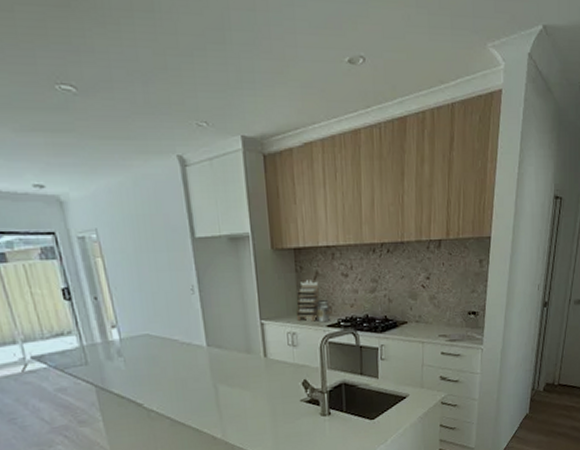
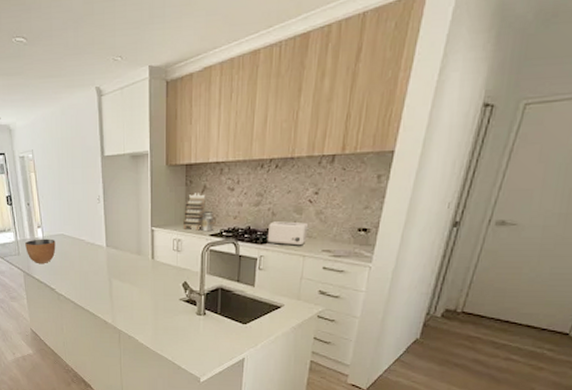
bowl: none [95,341,140,374] -> present [25,239,56,263]
toaster: none [385,307,425,334] -> present [267,221,309,247]

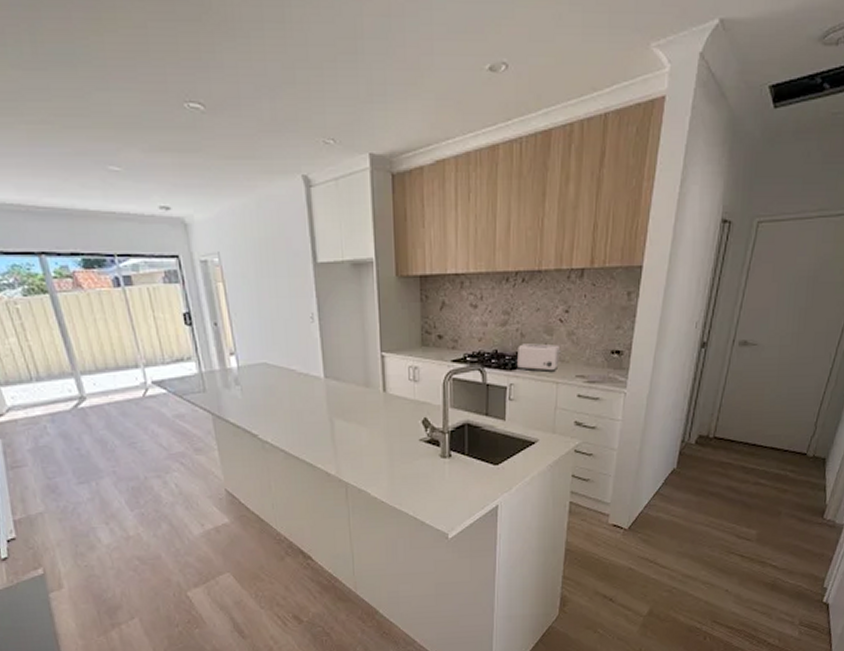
bowl: present [25,239,56,263] -> none [213,369,257,402]
spice rack: present [184,193,216,232] -> none [420,310,458,357]

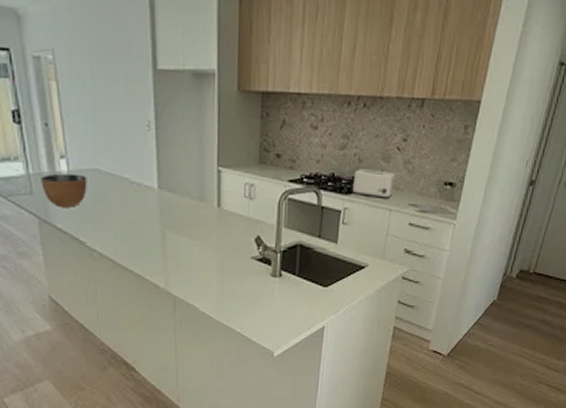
bowl: none [213,369,257,402] -> present [41,173,87,207]

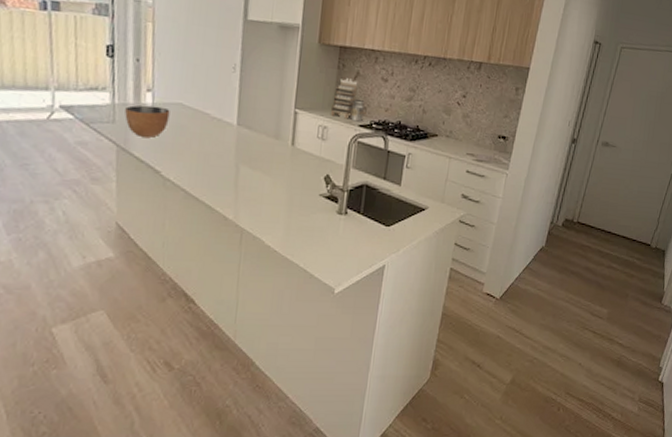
spice rack: none [258,128,296,177] -> present [331,78,367,122]
toaster: present [352,169,397,200] -> none [416,119,456,148]

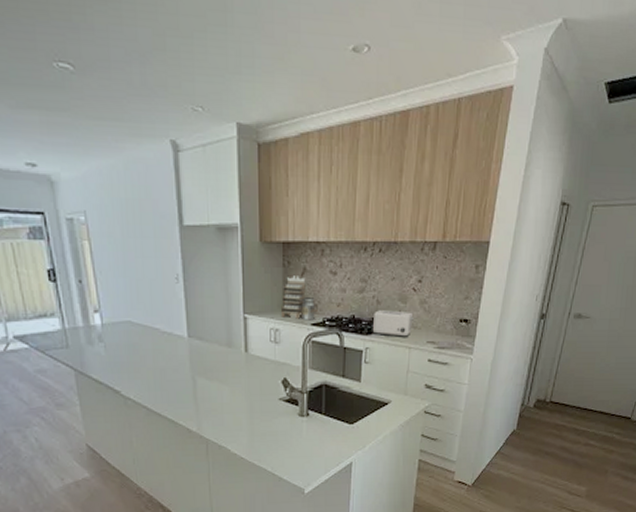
bowl: present [125,105,170,137] -> none [76,327,121,358]
toaster: none [416,119,456,148] -> present [372,310,414,338]

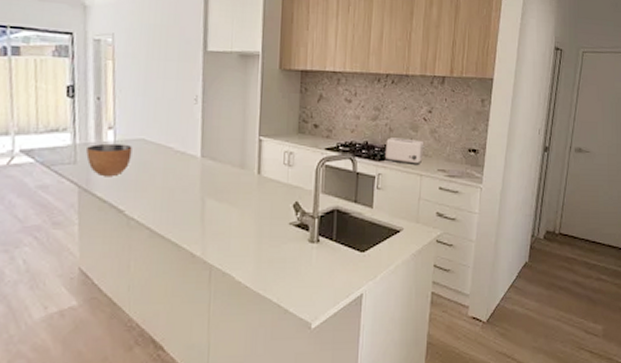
bowl: none [76,327,121,358] -> present [86,143,132,176]
spice rack: present [282,276,318,321] -> none [296,102,332,145]

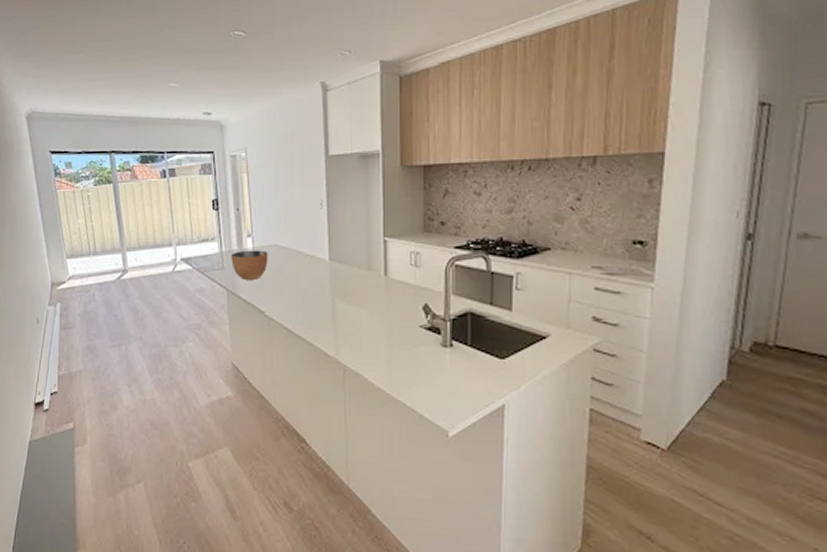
toaster: present [384,137,425,166] -> none [523,232,573,263]

